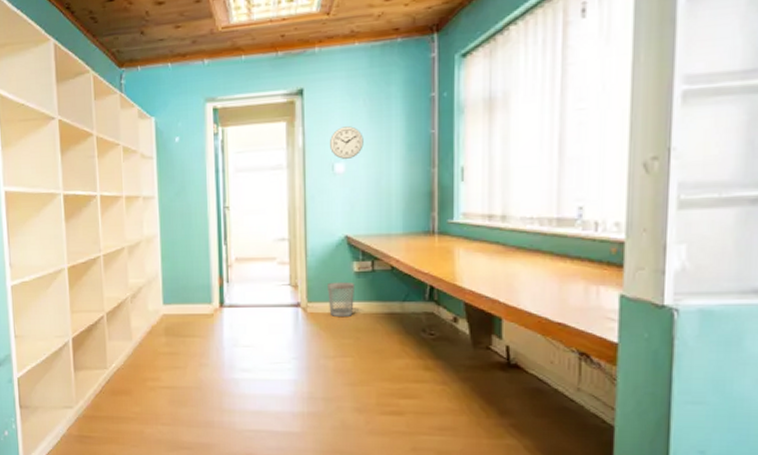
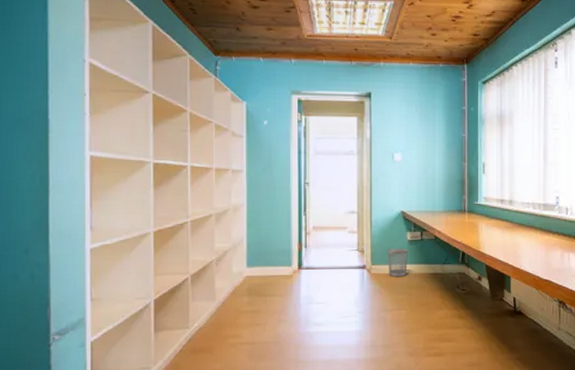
wall clock: present [330,126,364,159] -> none [391,125,416,150]

